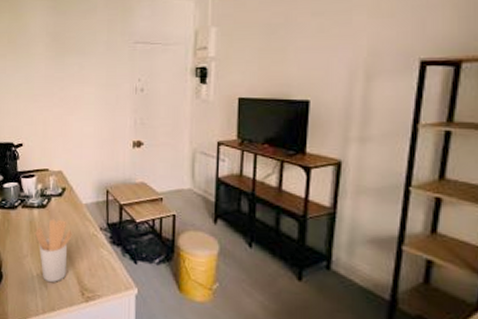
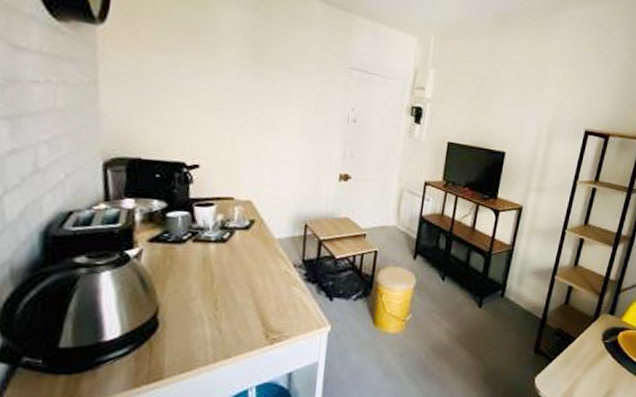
utensil holder: present [35,219,72,282] -> none [210,255,259,326]

